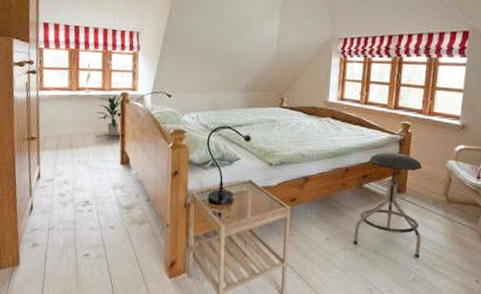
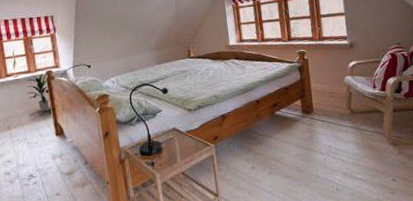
stool: present [353,152,422,258] -> none [275,78,338,170]

